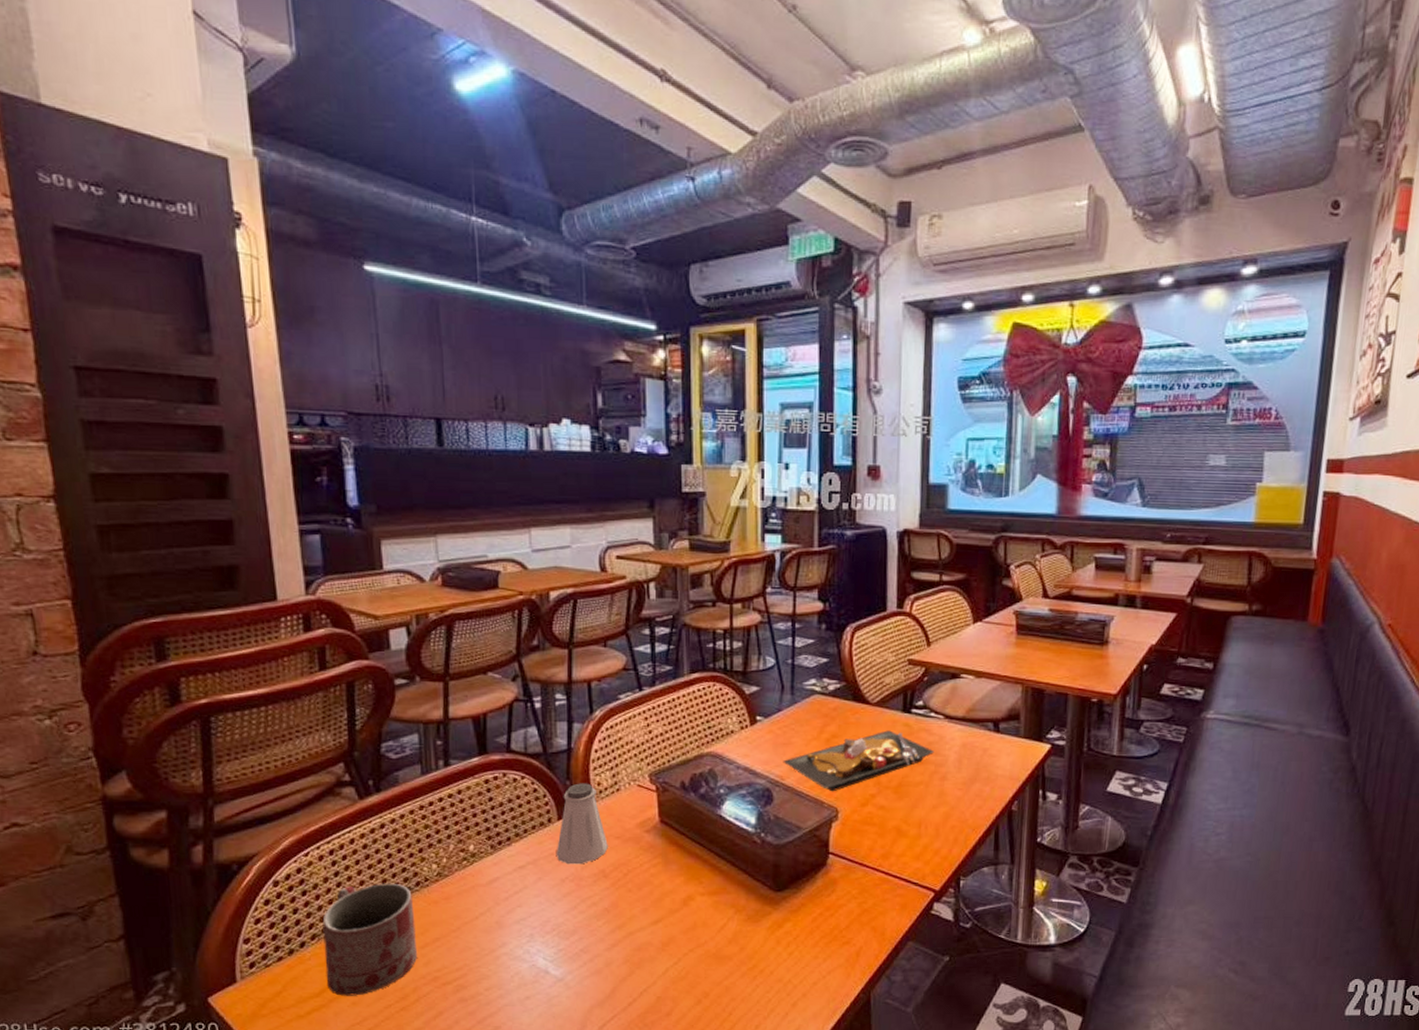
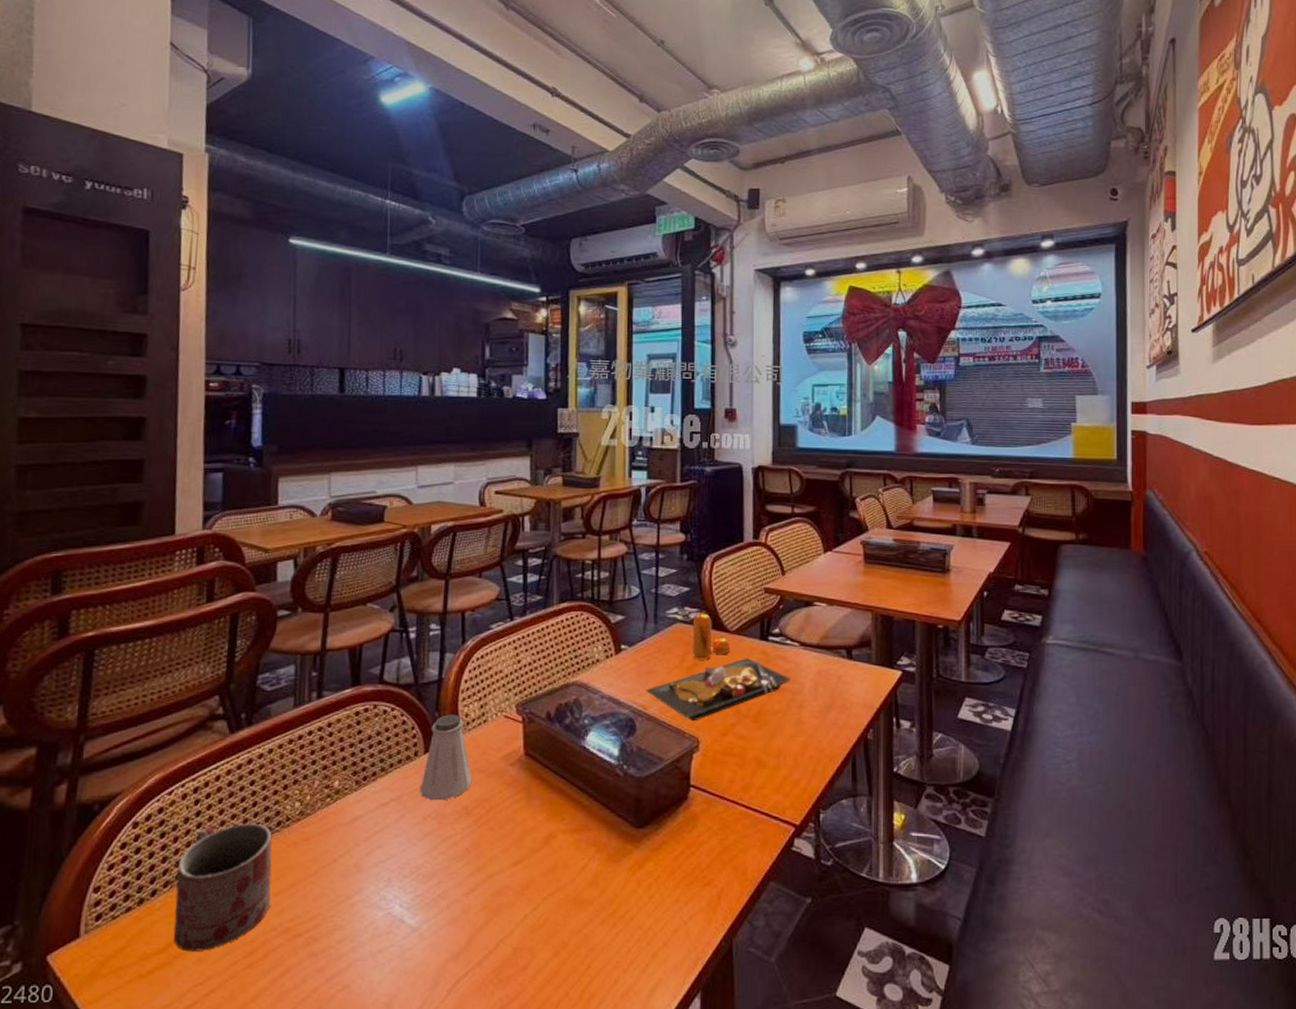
pepper shaker: none [831,684,872,732] -> present [692,613,731,660]

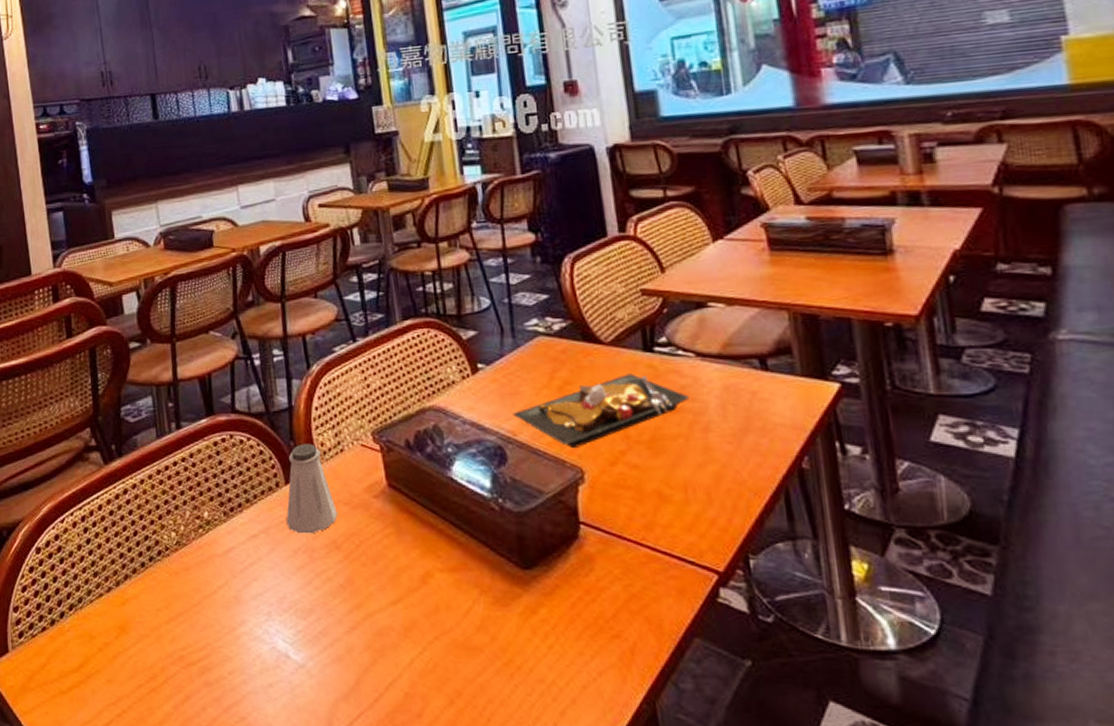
mug: present [173,823,273,952] -> none [78,551,164,673]
pepper shaker: present [692,613,731,660] -> none [557,323,608,378]

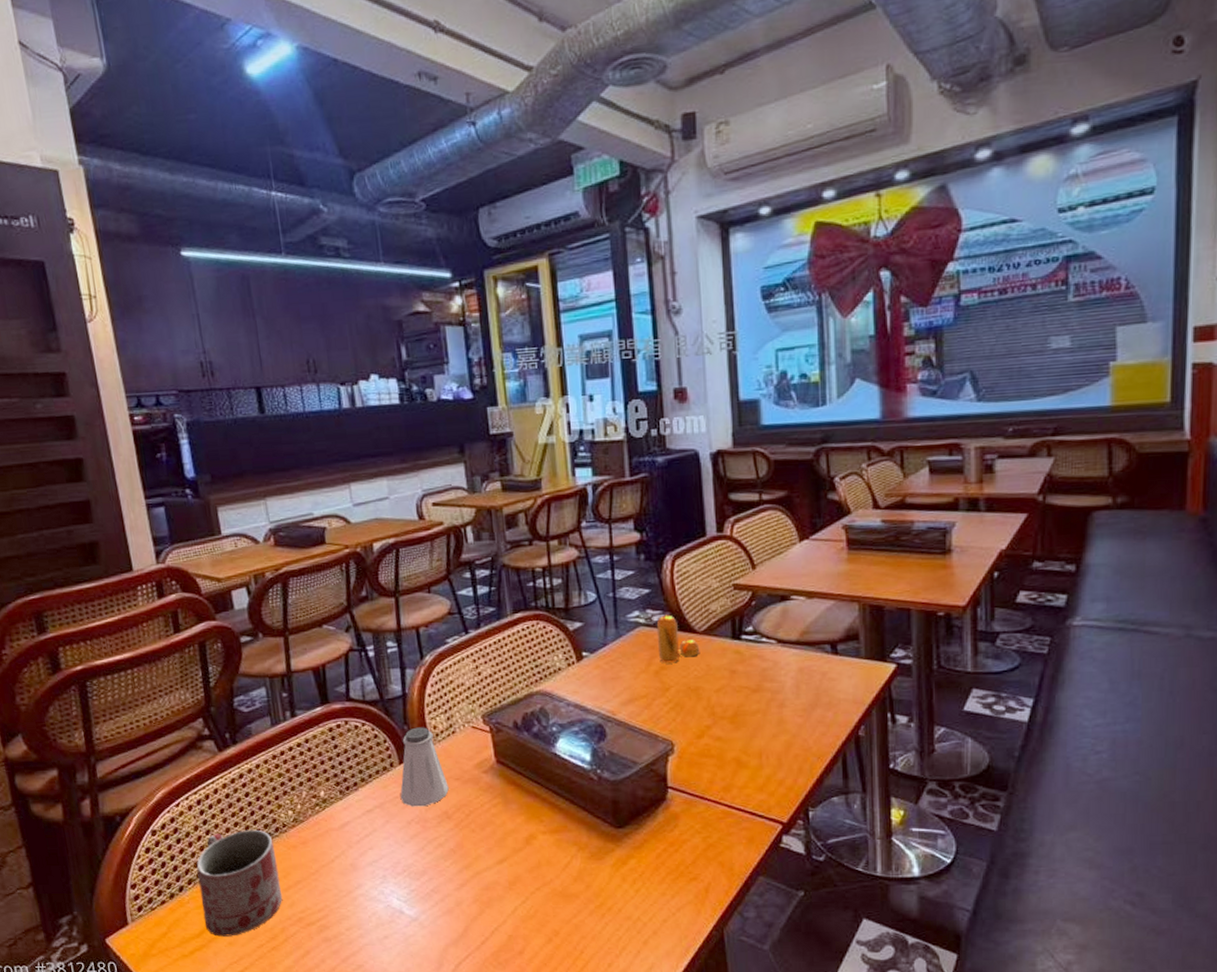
mug: none [78,551,164,673] -> present [196,829,283,937]
plate: present [512,373,689,449] -> none [613,659,769,725]
pepper shaker: none [557,323,608,378] -> present [656,614,700,664]

